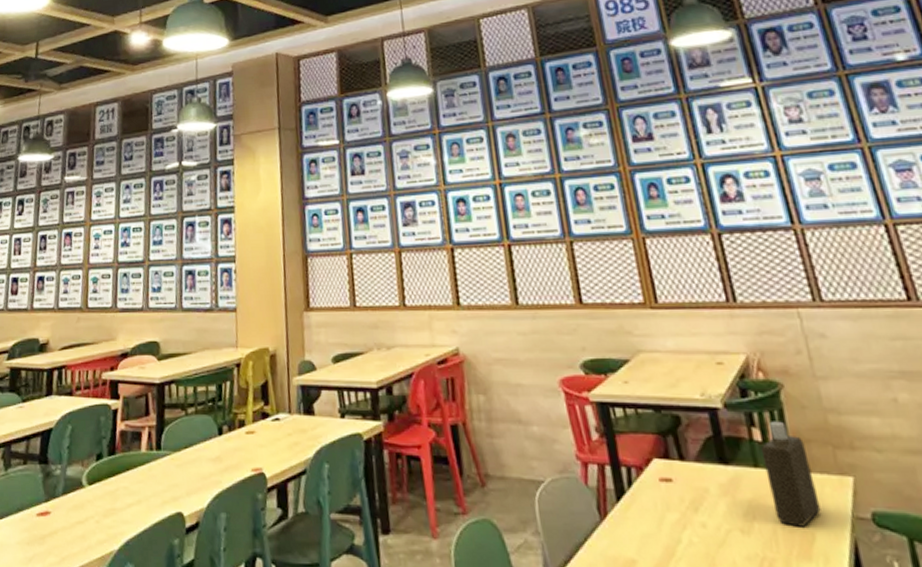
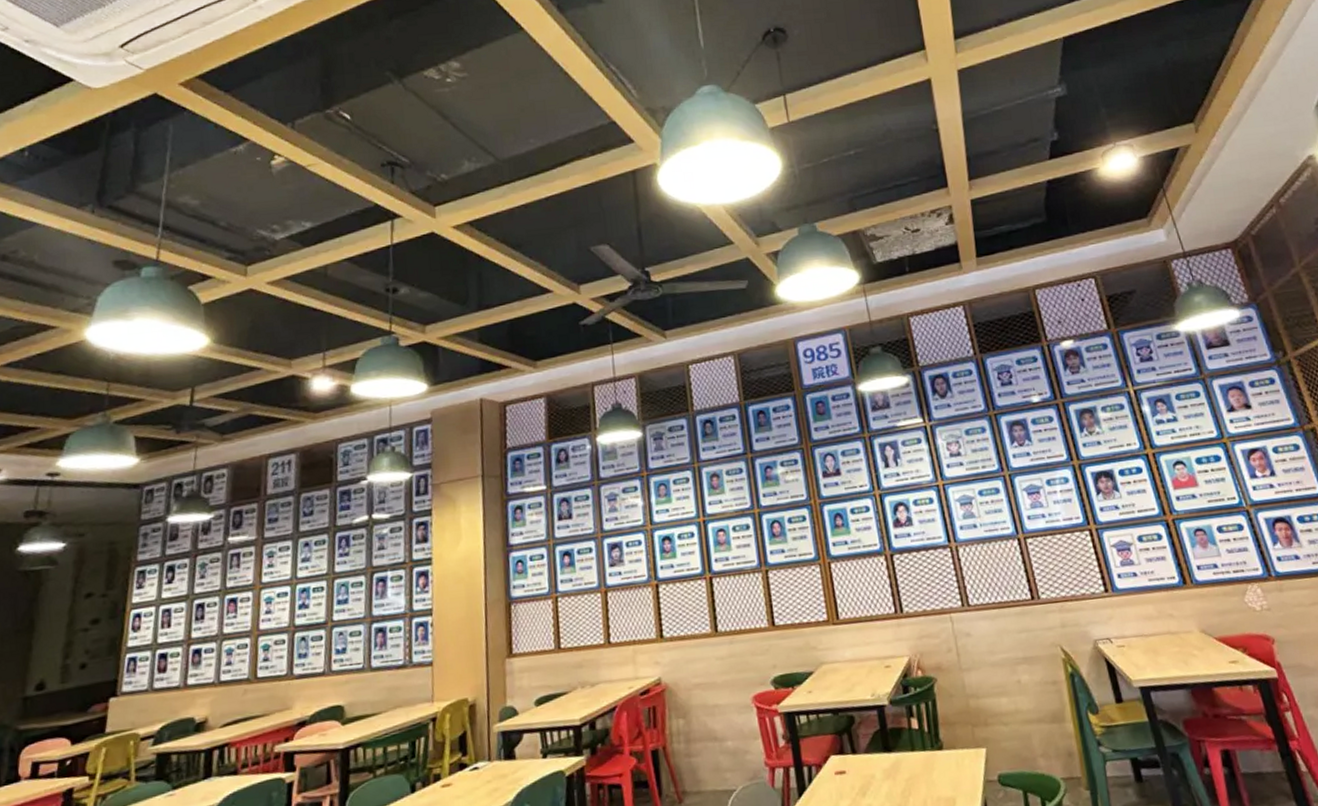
bottle: present [760,421,821,527] -> none [917,710,961,796]

